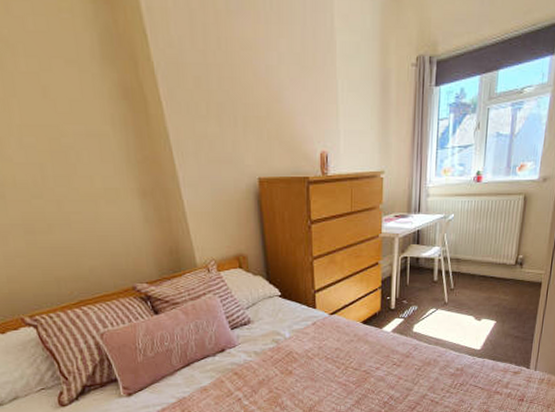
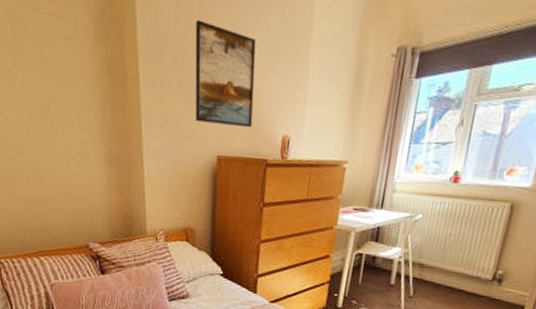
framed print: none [215,35,289,147] -> present [195,20,257,128]

